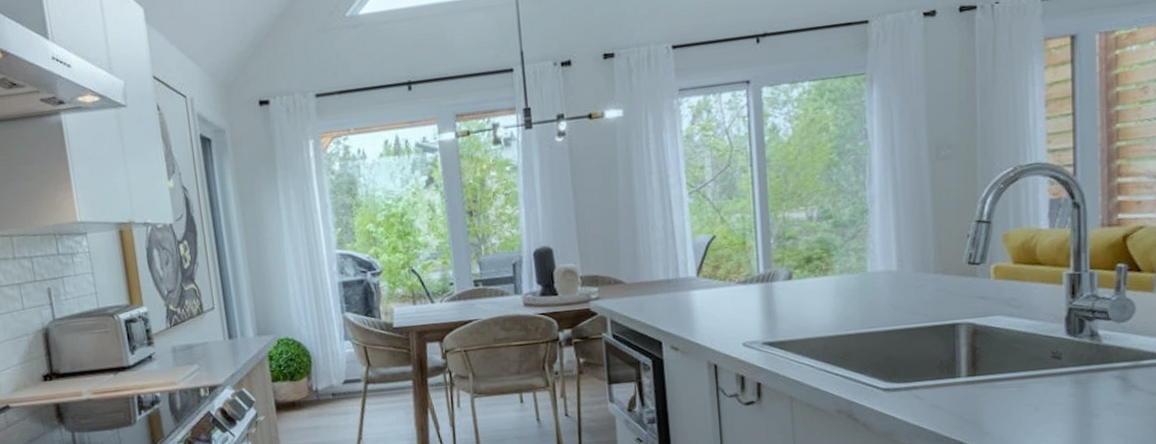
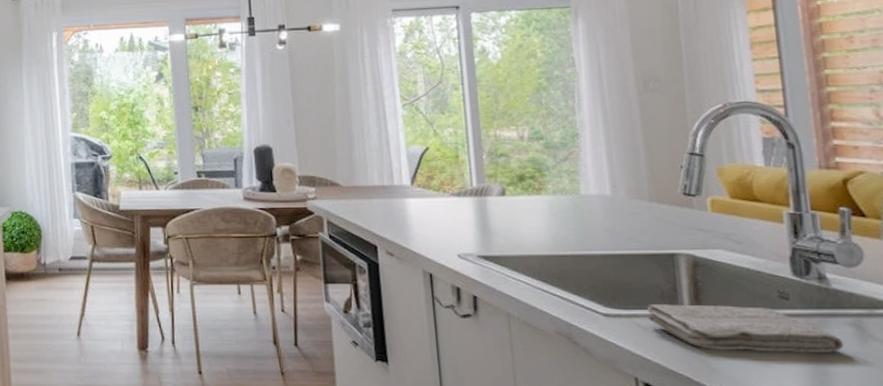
washcloth: none [925,368,1108,413] -> present [647,304,844,352]

